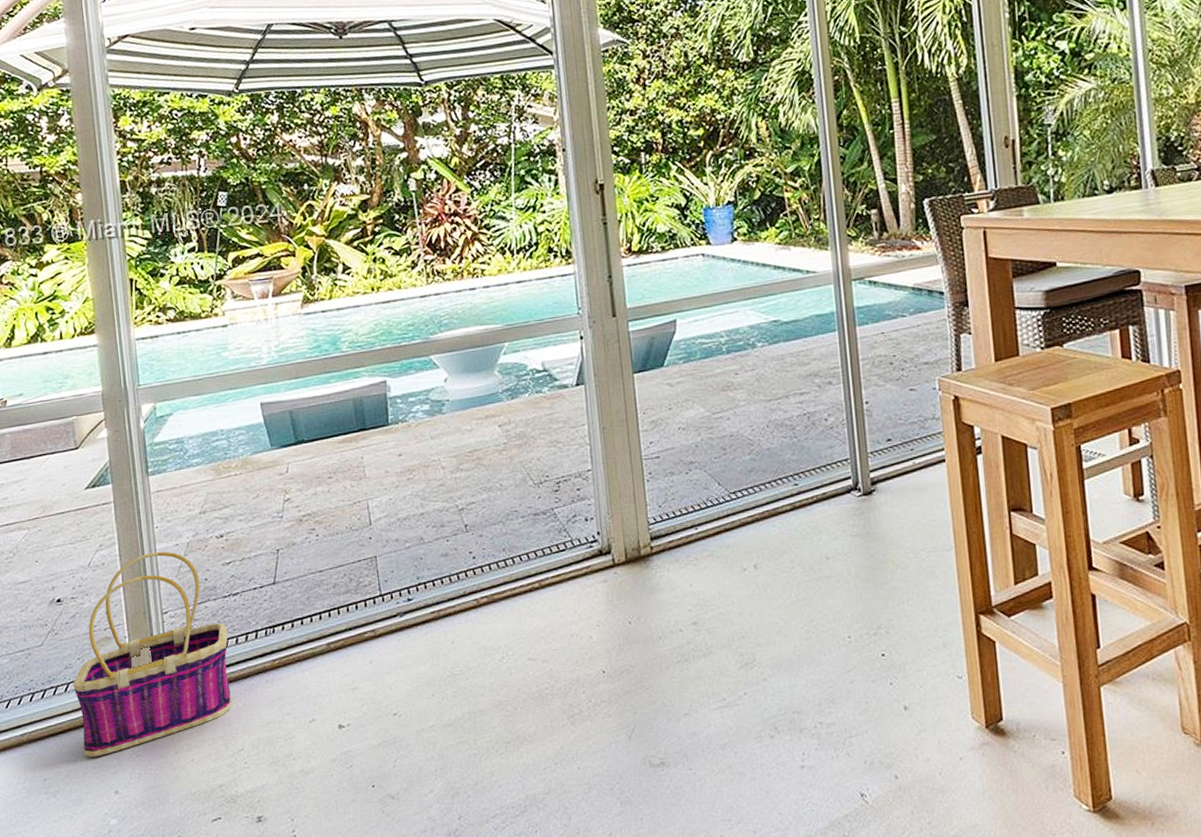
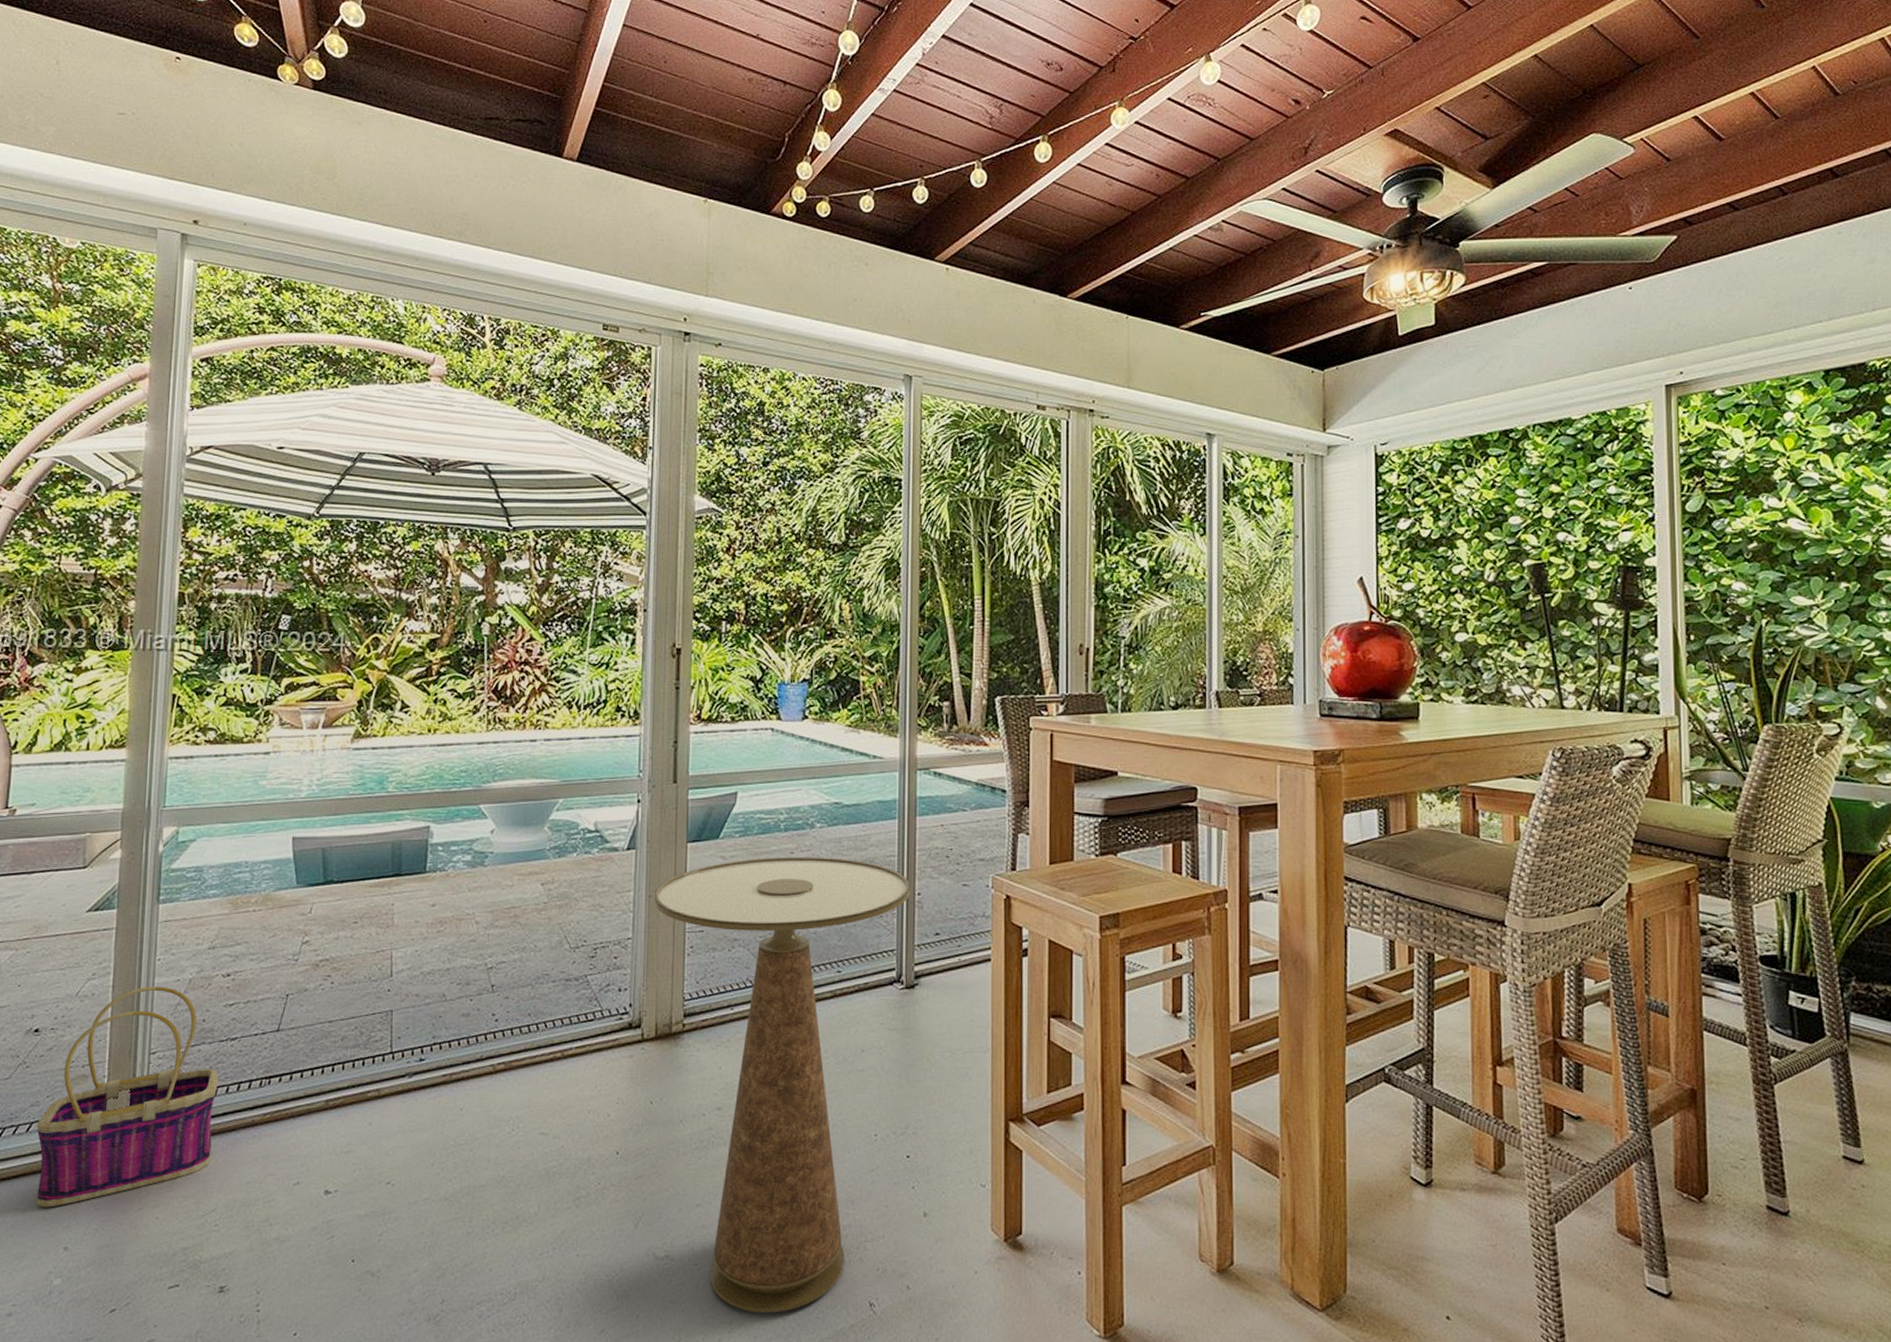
side table: none [607,375,859,810] -> present [653,856,911,1314]

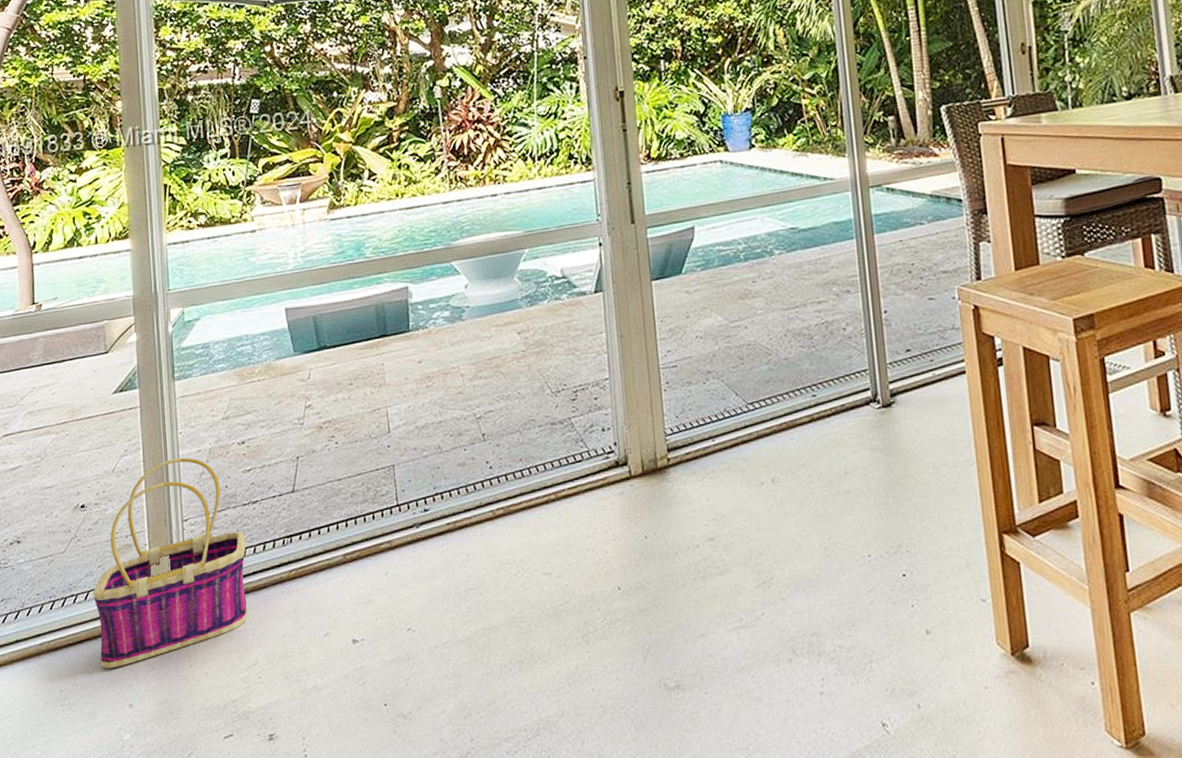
side table: present [653,856,911,1314] -> none [625,283,877,738]

